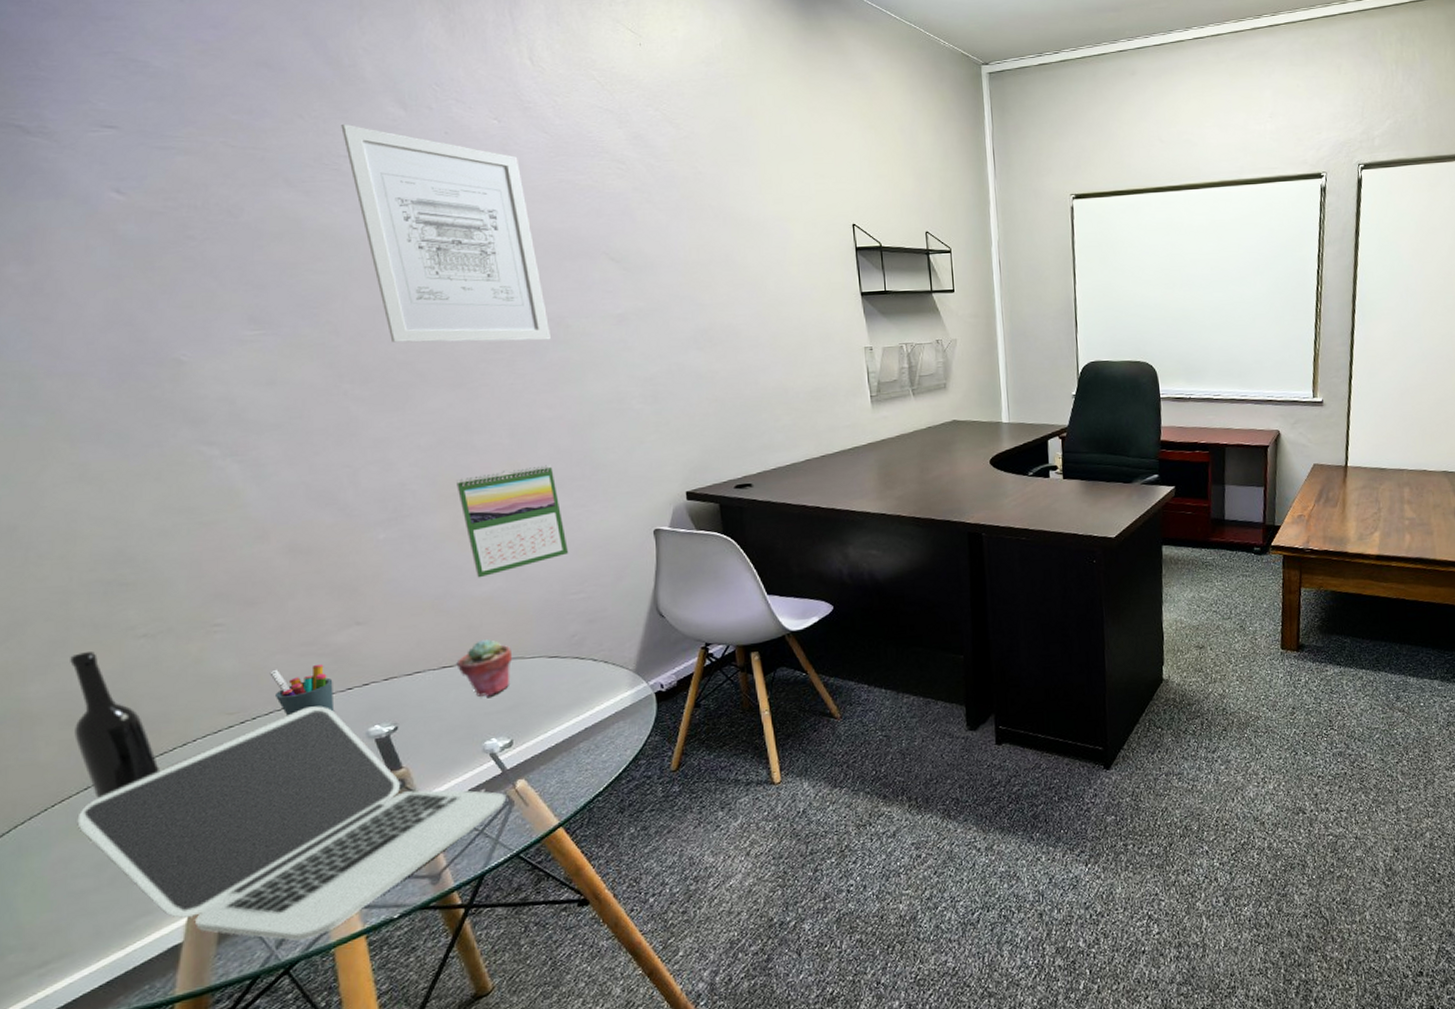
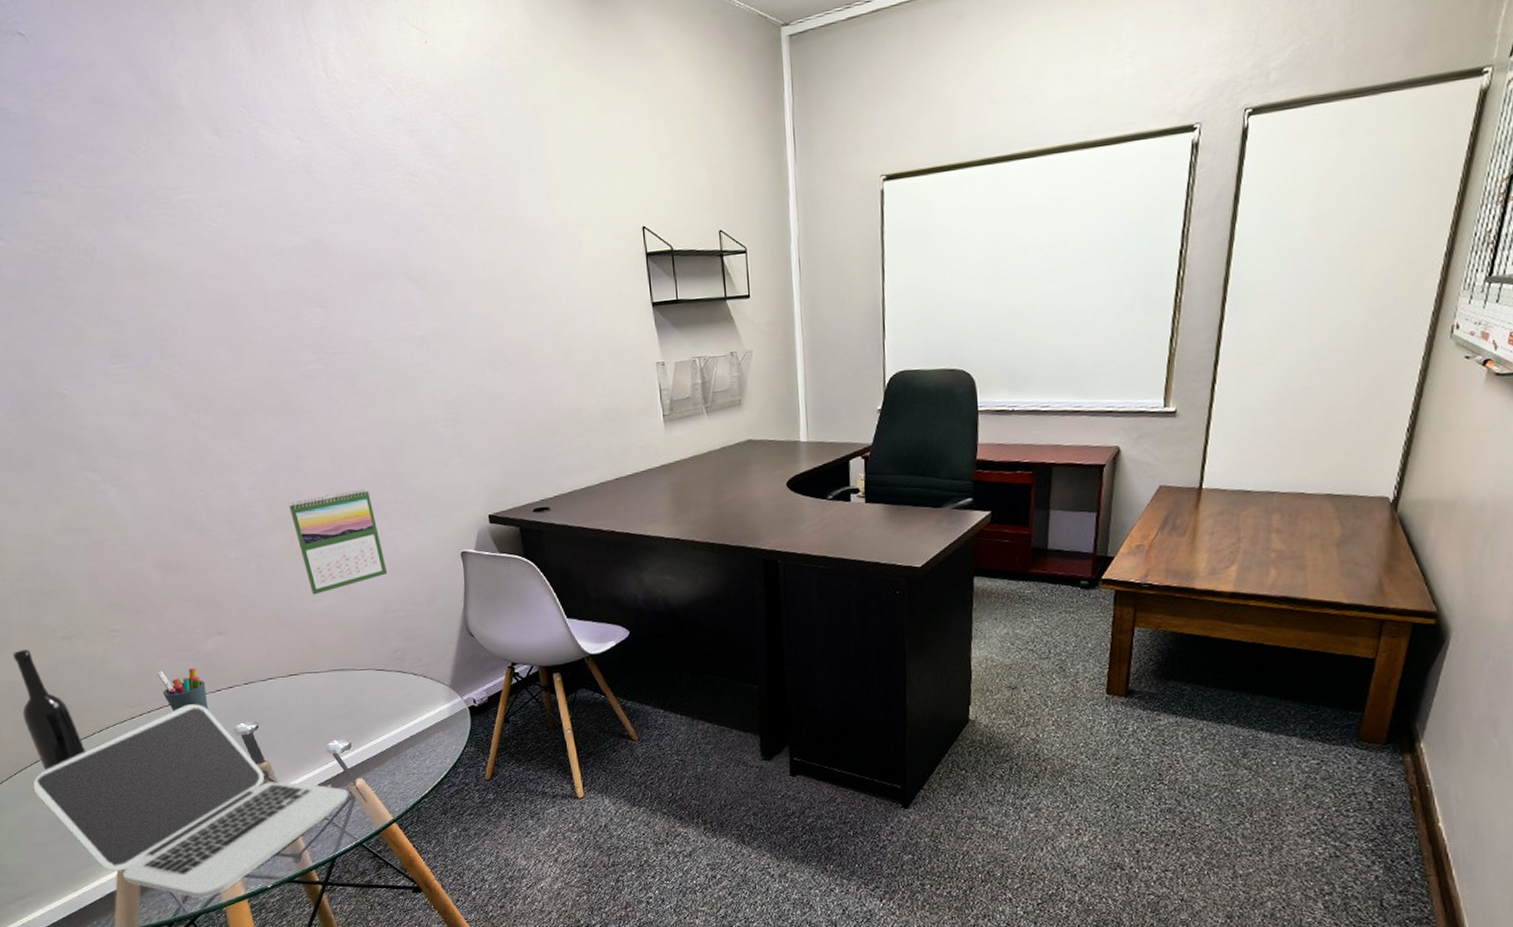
wall art: present [341,123,552,343] -> none [167,155,361,372]
potted succulent: present [456,639,513,697] -> none [300,652,347,704]

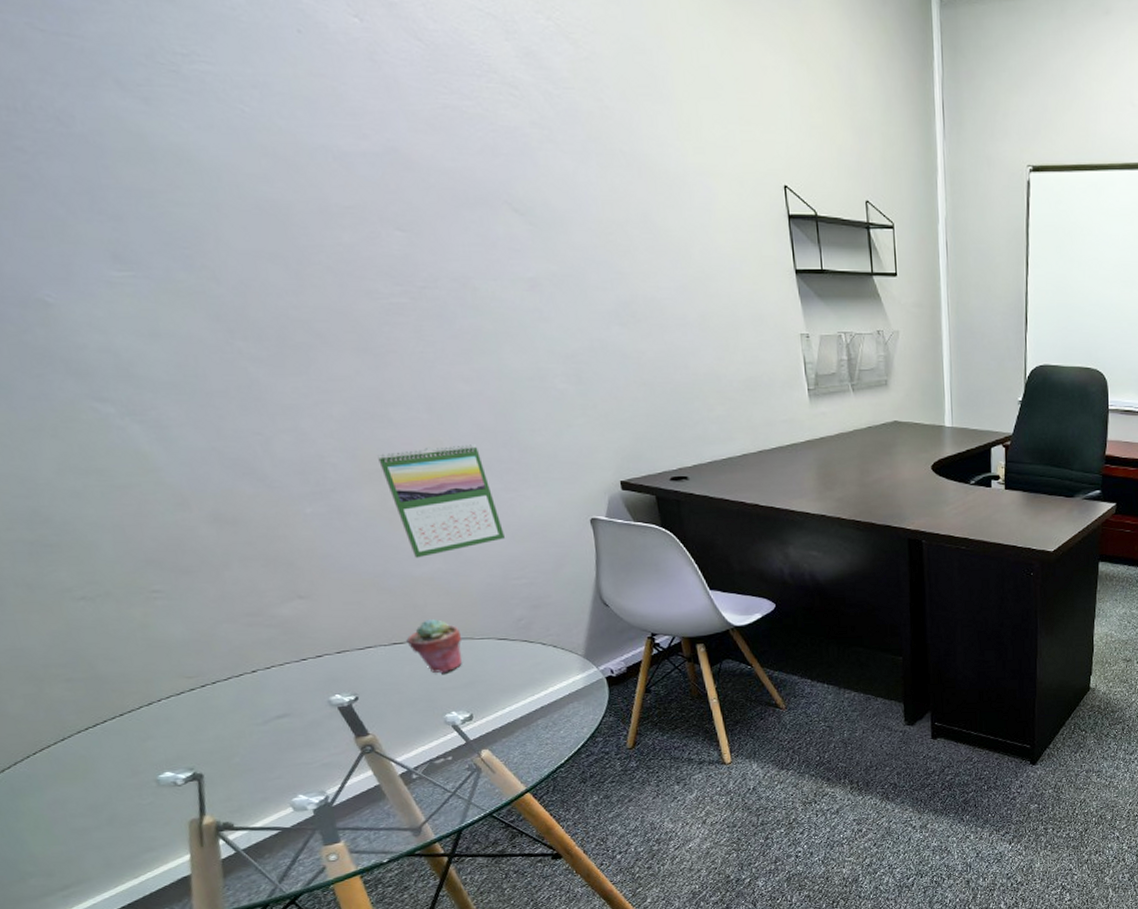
bottle: present [13,650,86,771] -> none [11,611,132,750]
laptop: present [33,704,348,899] -> none [61,674,473,878]
pen holder: present [157,668,209,712] -> none [220,635,293,682]
potted succulent: none [300,652,347,704] -> present [406,619,463,674]

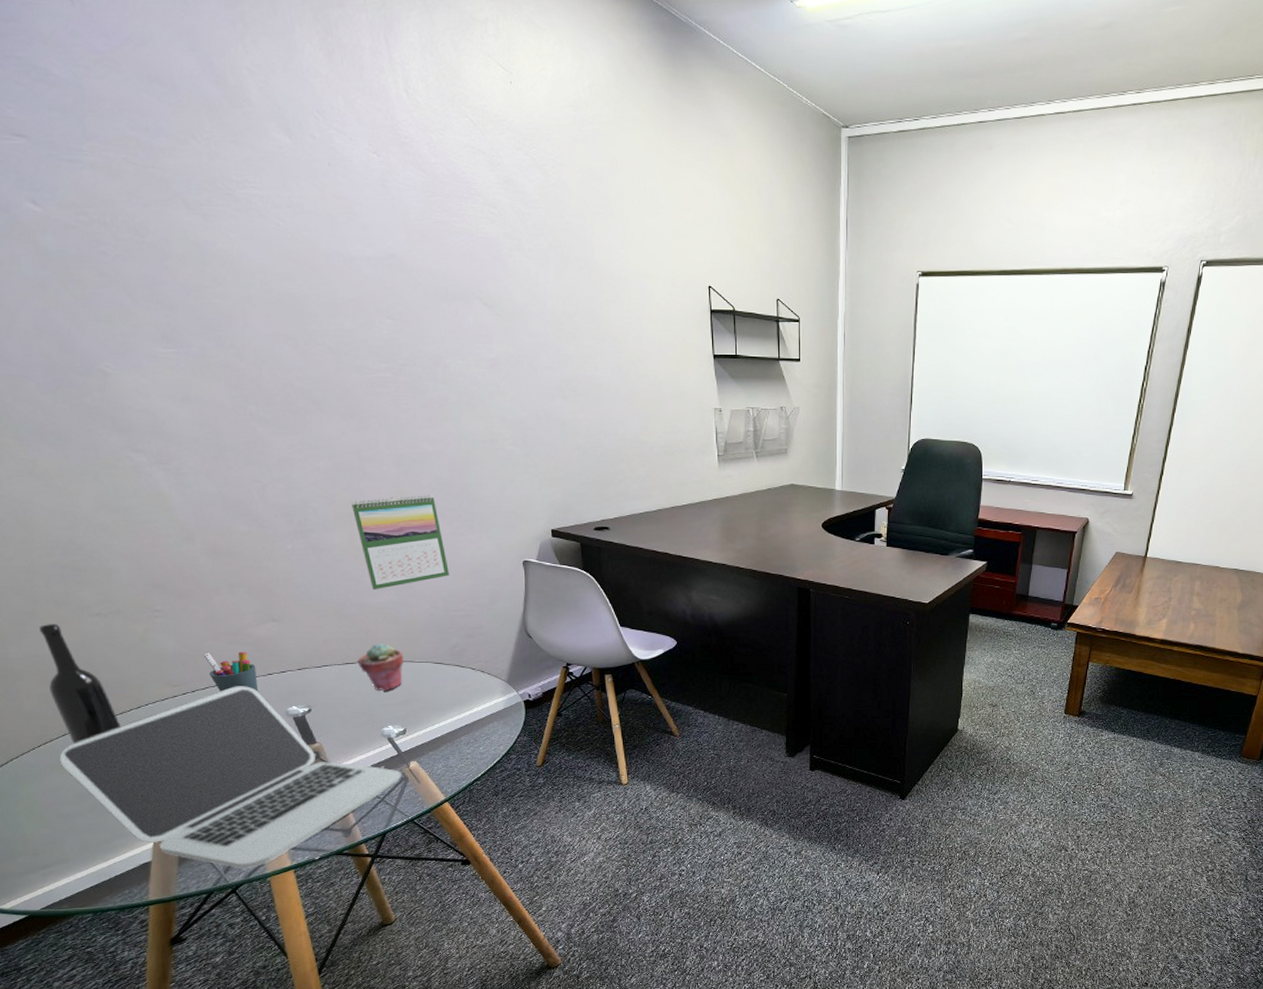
bottle: none [11,611,132,750] -> present [39,624,121,745]
laptop: none [61,674,473,878] -> present [59,686,401,869]
pen holder: none [220,635,293,682] -> present [203,652,259,692]

